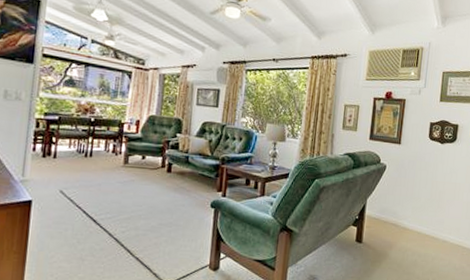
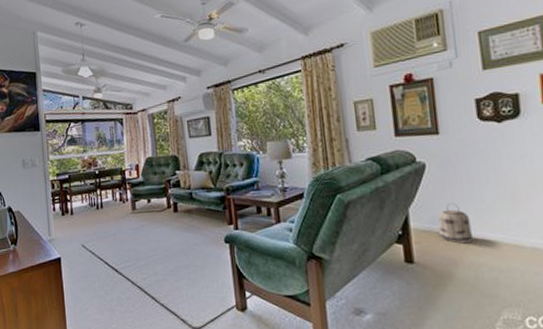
basket: none [385,199,408,232] -> present [438,203,474,244]

